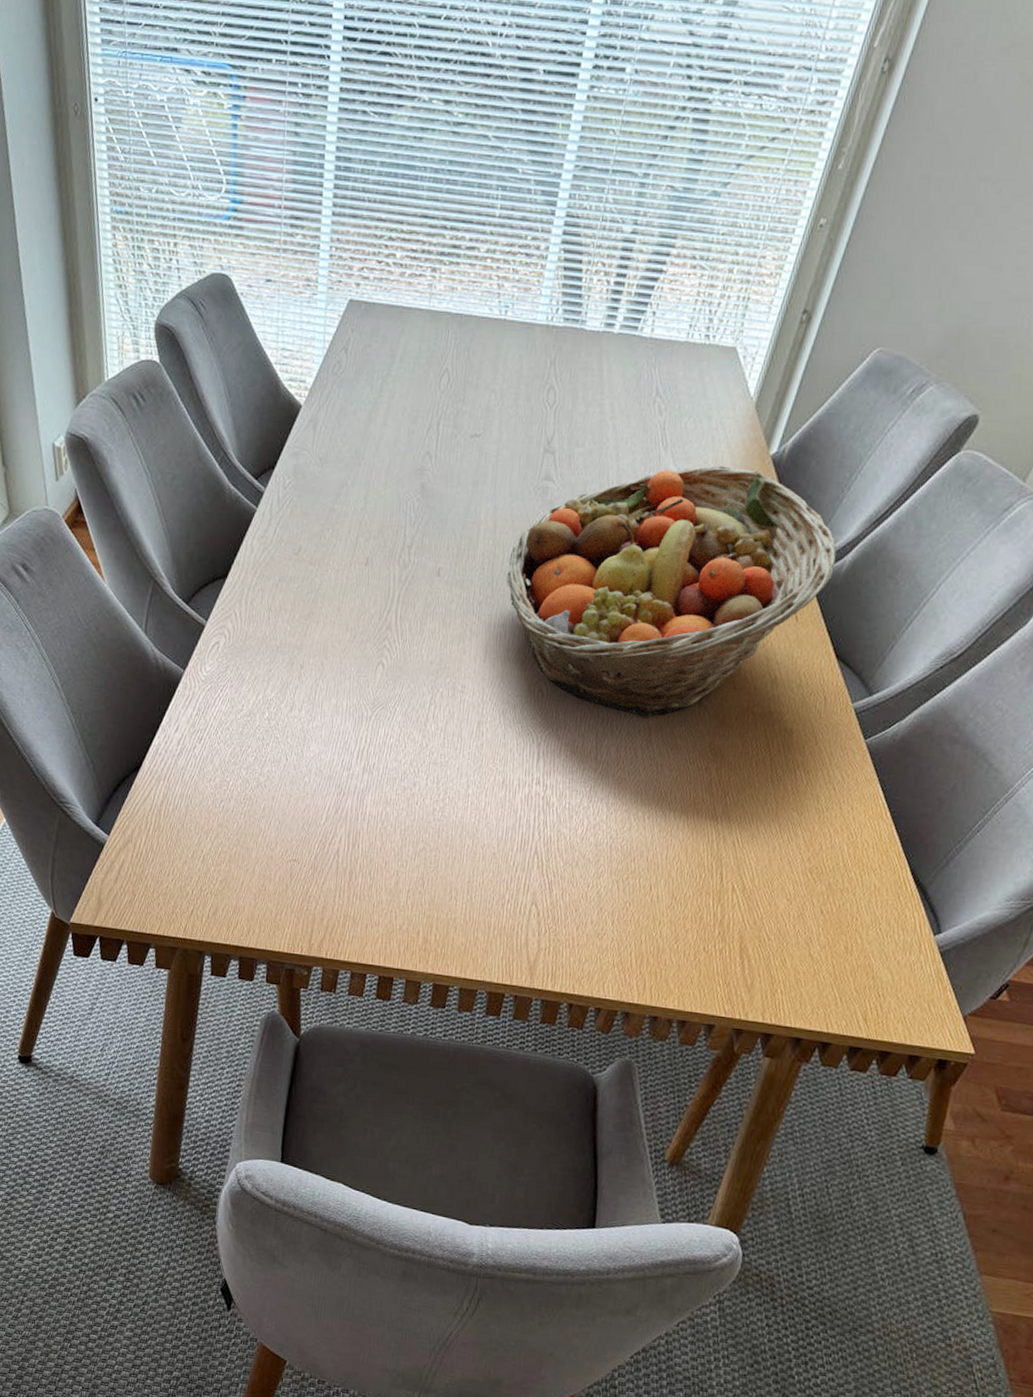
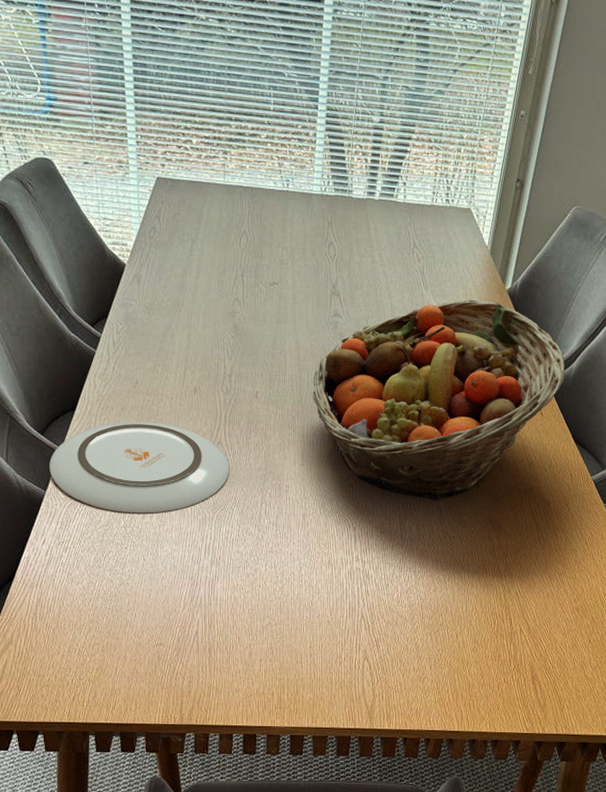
plate: none [191,595,398,707] -> present [49,422,230,514]

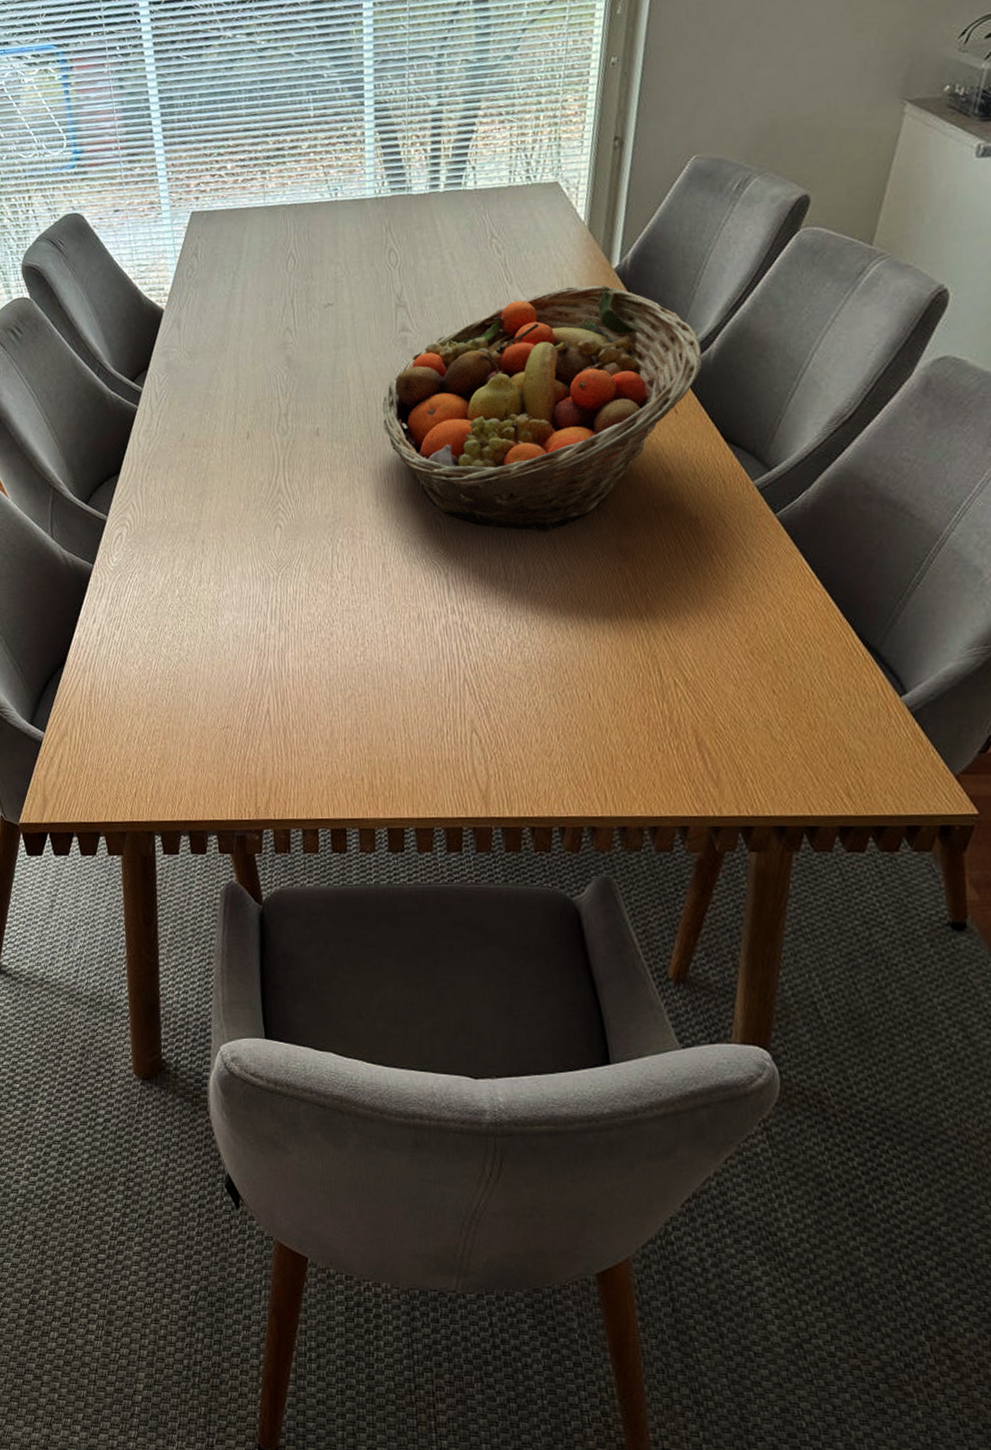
plate: present [49,422,230,514] -> none [96,476,293,581]

